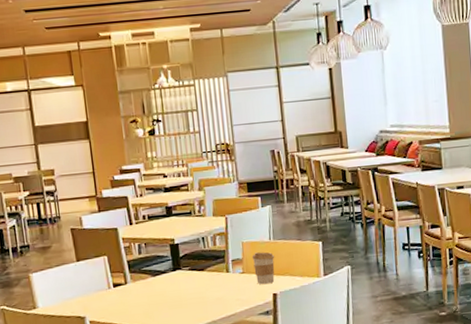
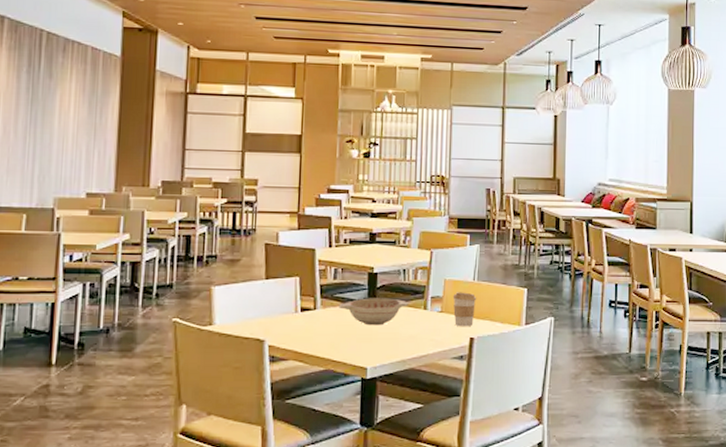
decorative bowl: none [147,265,212,293] -> present [339,298,409,326]

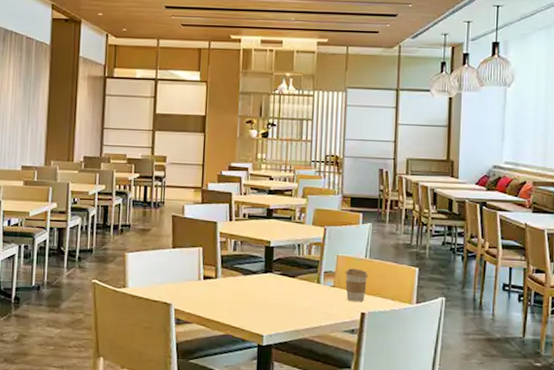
decorative bowl: present [339,298,409,326] -> none [238,270,304,296]

